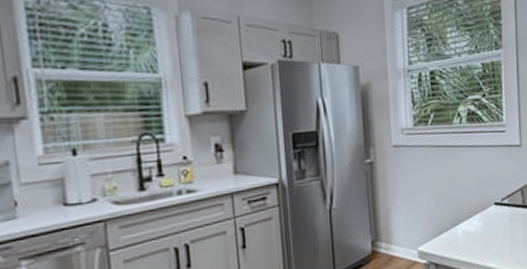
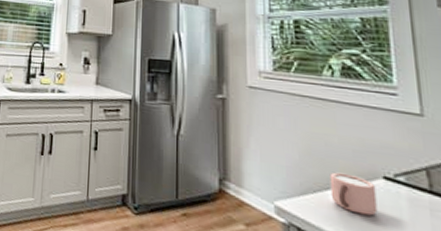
mug: none [458,207,490,239] -> present [329,172,378,216]

